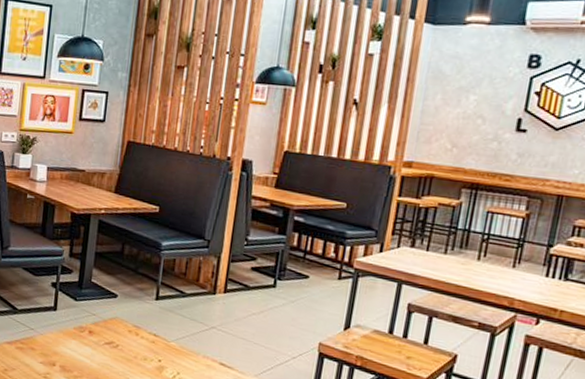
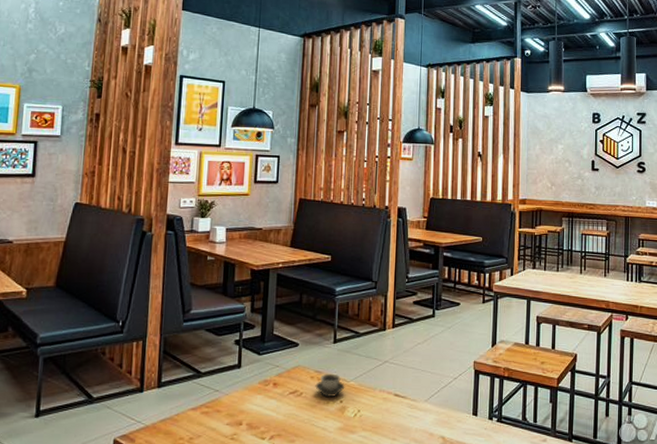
cup: none [132,329,165,355] -> present [315,373,345,397]

